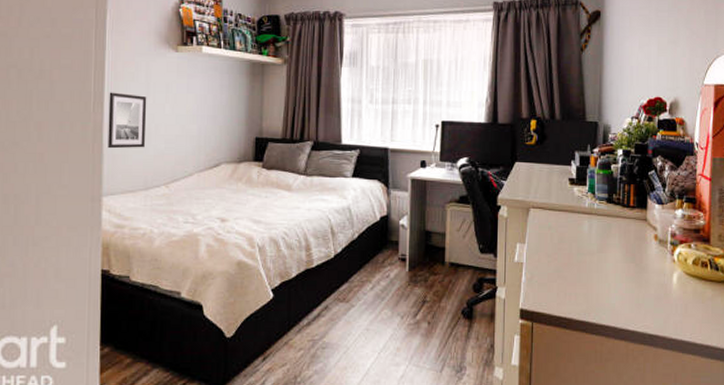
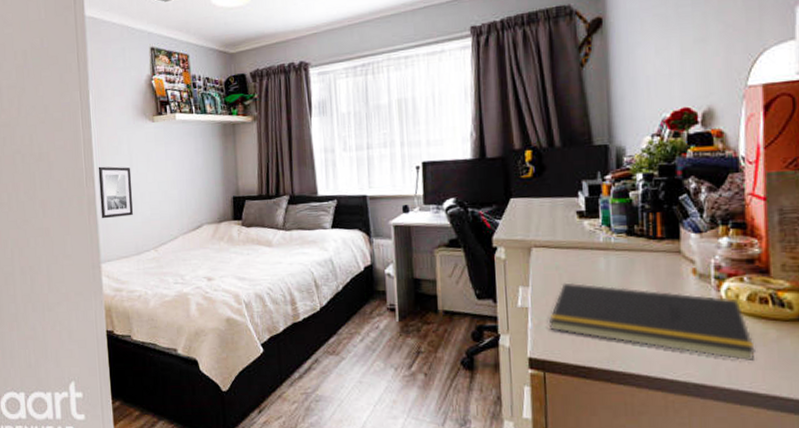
notepad: none [540,241,696,316] -> present [549,282,755,362]

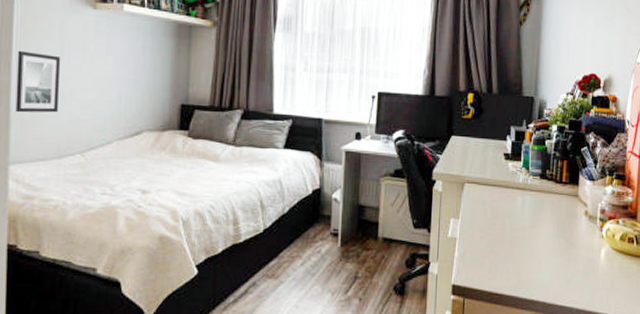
notepad: present [549,282,755,362] -> none [472,217,621,291]

